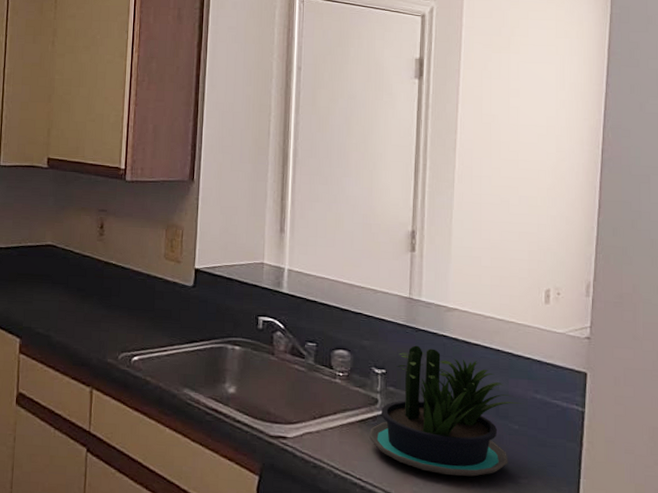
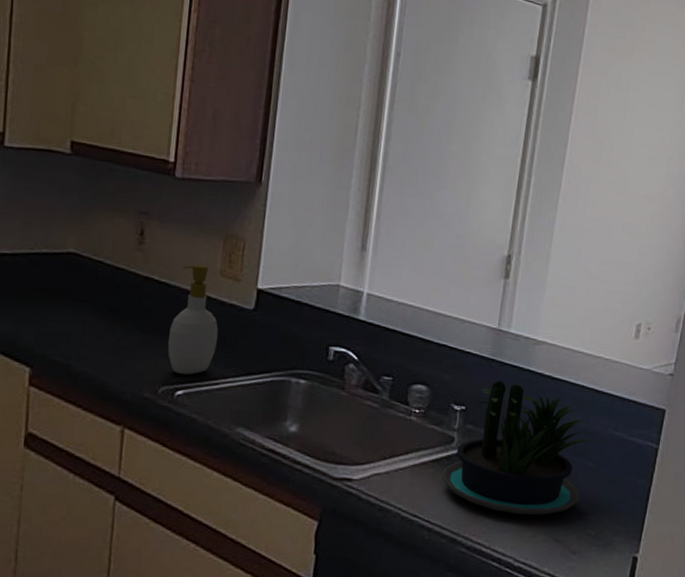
soap bottle: none [124,250,165,344] -> present [167,264,218,375]

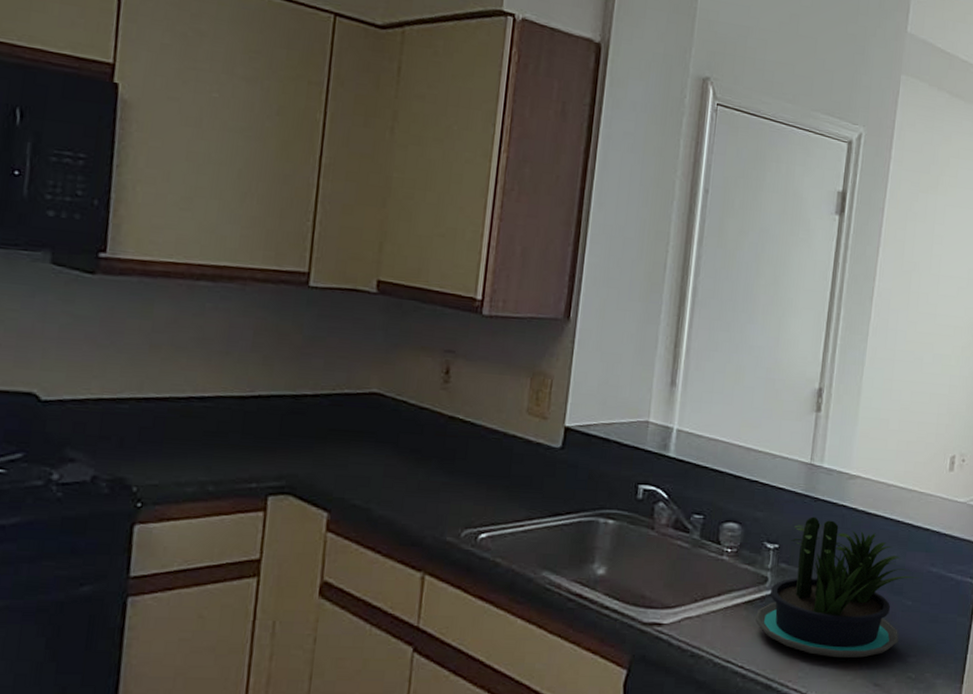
soap bottle: present [167,264,218,375] -> none [471,402,524,517]

